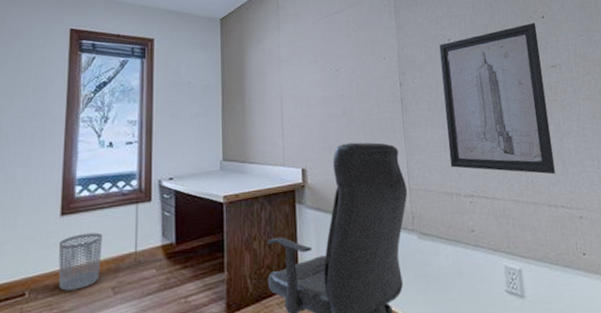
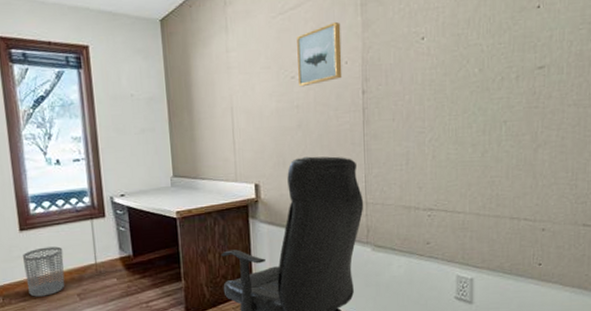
wall art: none [340,24,381,79] -> present [297,21,342,87]
wall art: present [439,23,556,175] -> none [410,14,528,187]

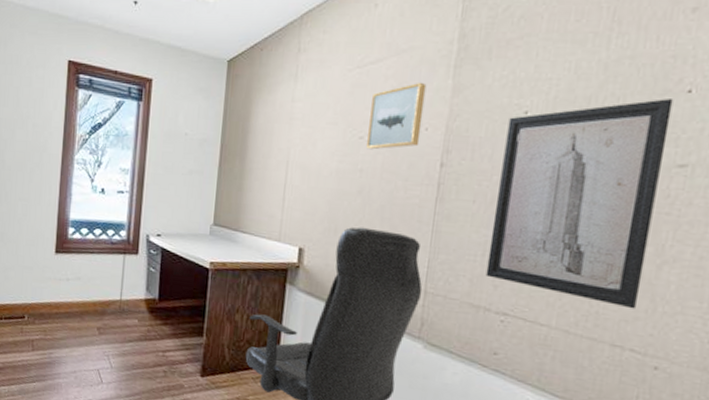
waste bin: present [23,246,65,297] -> none [52,273,92,324]
wall art: none [410,14,528,187] -> present [485,99,674,309]

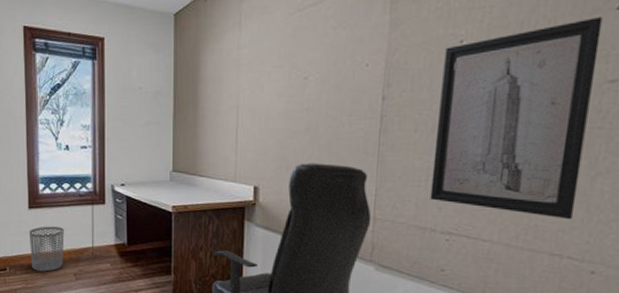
waste bin: none [52,273,92,324] -> present [30,226,65,272]
wall art: present [365,82,427,150] -> none [310,20,365,89]

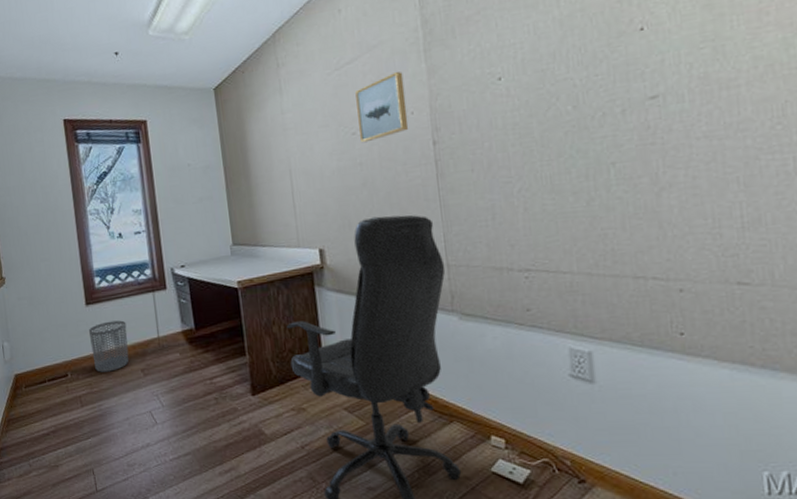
wall art: none [310,20,365,89] -> present [355,71,409,143]
wall art: present [430,17,603,220] -> none [485,39,648,240]

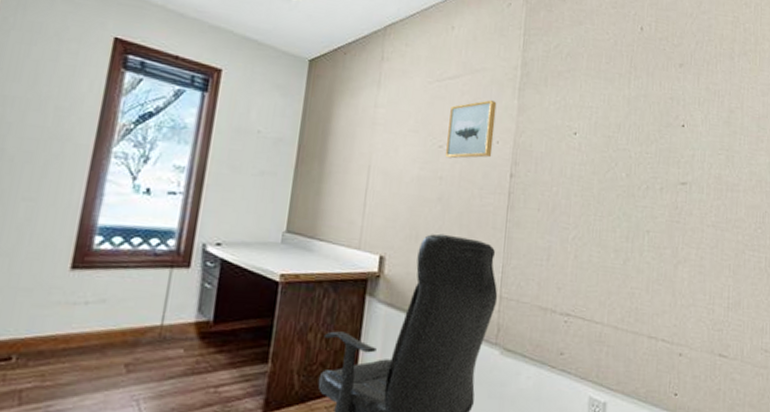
waste bin: present [89,320,129,372] -> none [57,294,122,362]

